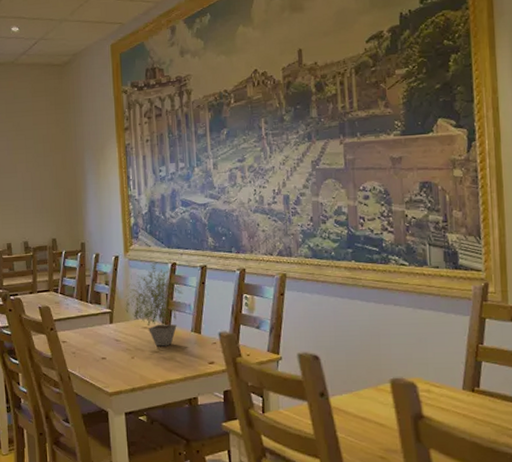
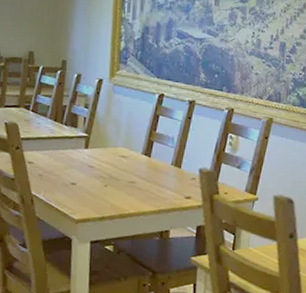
potted plant: present [124,263,184,347] -> none [102,92,170,177]

